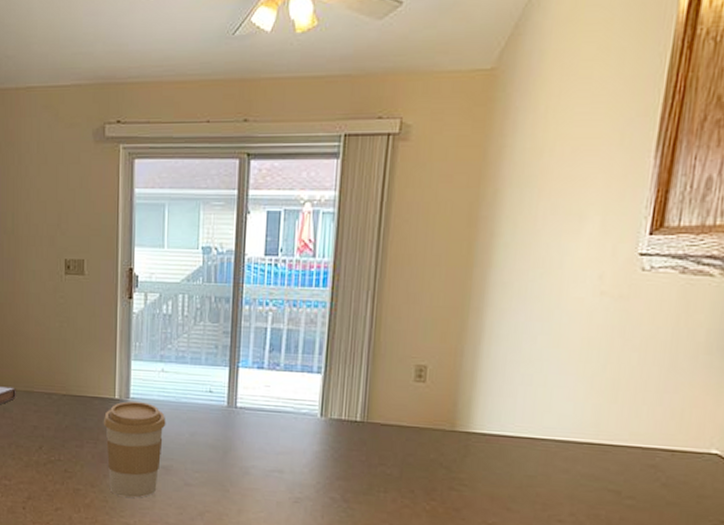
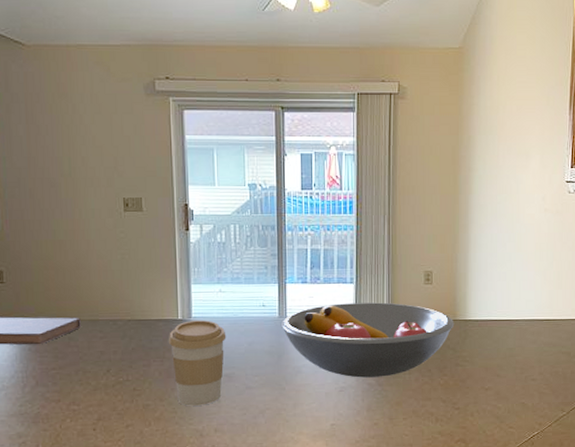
fruit bowl: none [230,396,452,492] -> present [281,302,455,378]

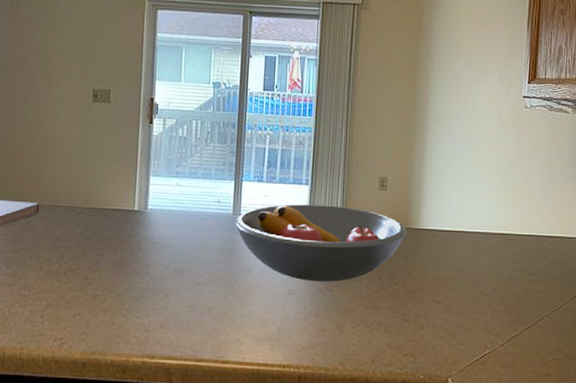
coffee cup: present [168,320,226,406] -> none [122,212,180,299]

